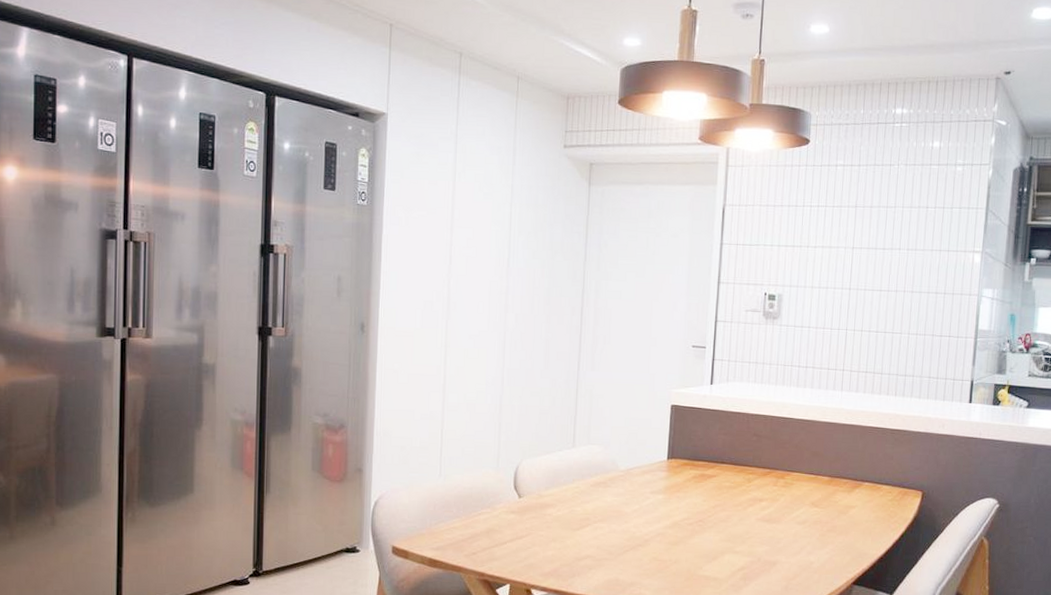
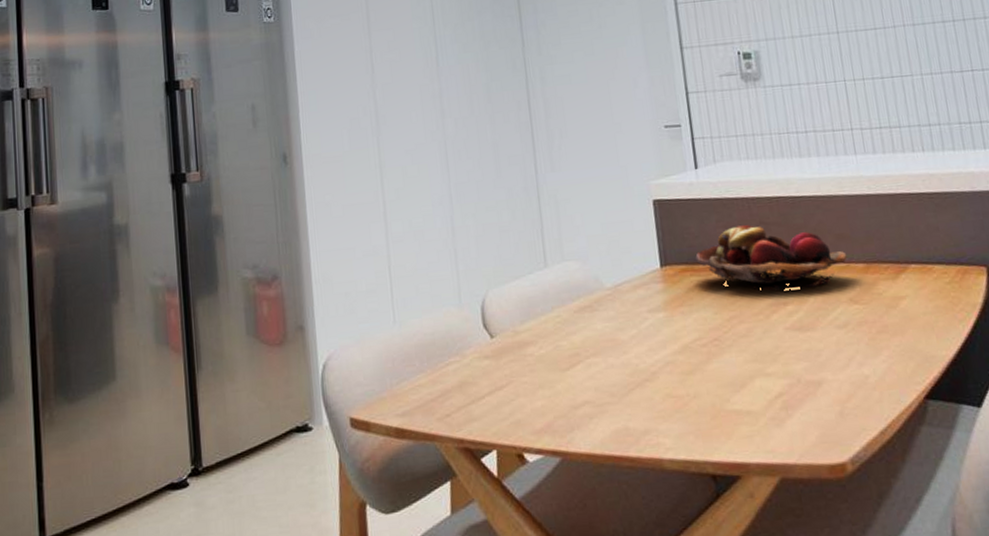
fruit basket: none [697,434,817,490] -> present [695,224,847,291]

